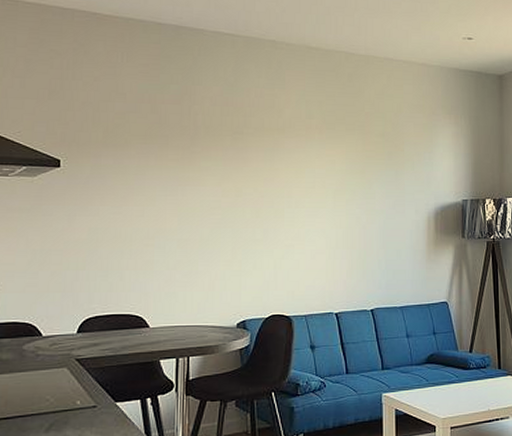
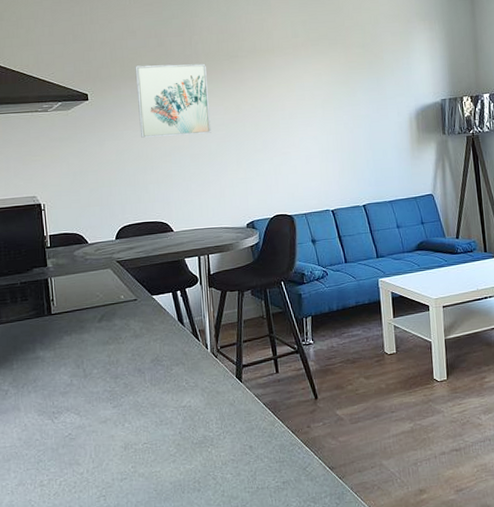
wall art: none [119,132,206,216] -> present [135,63,211,138]

